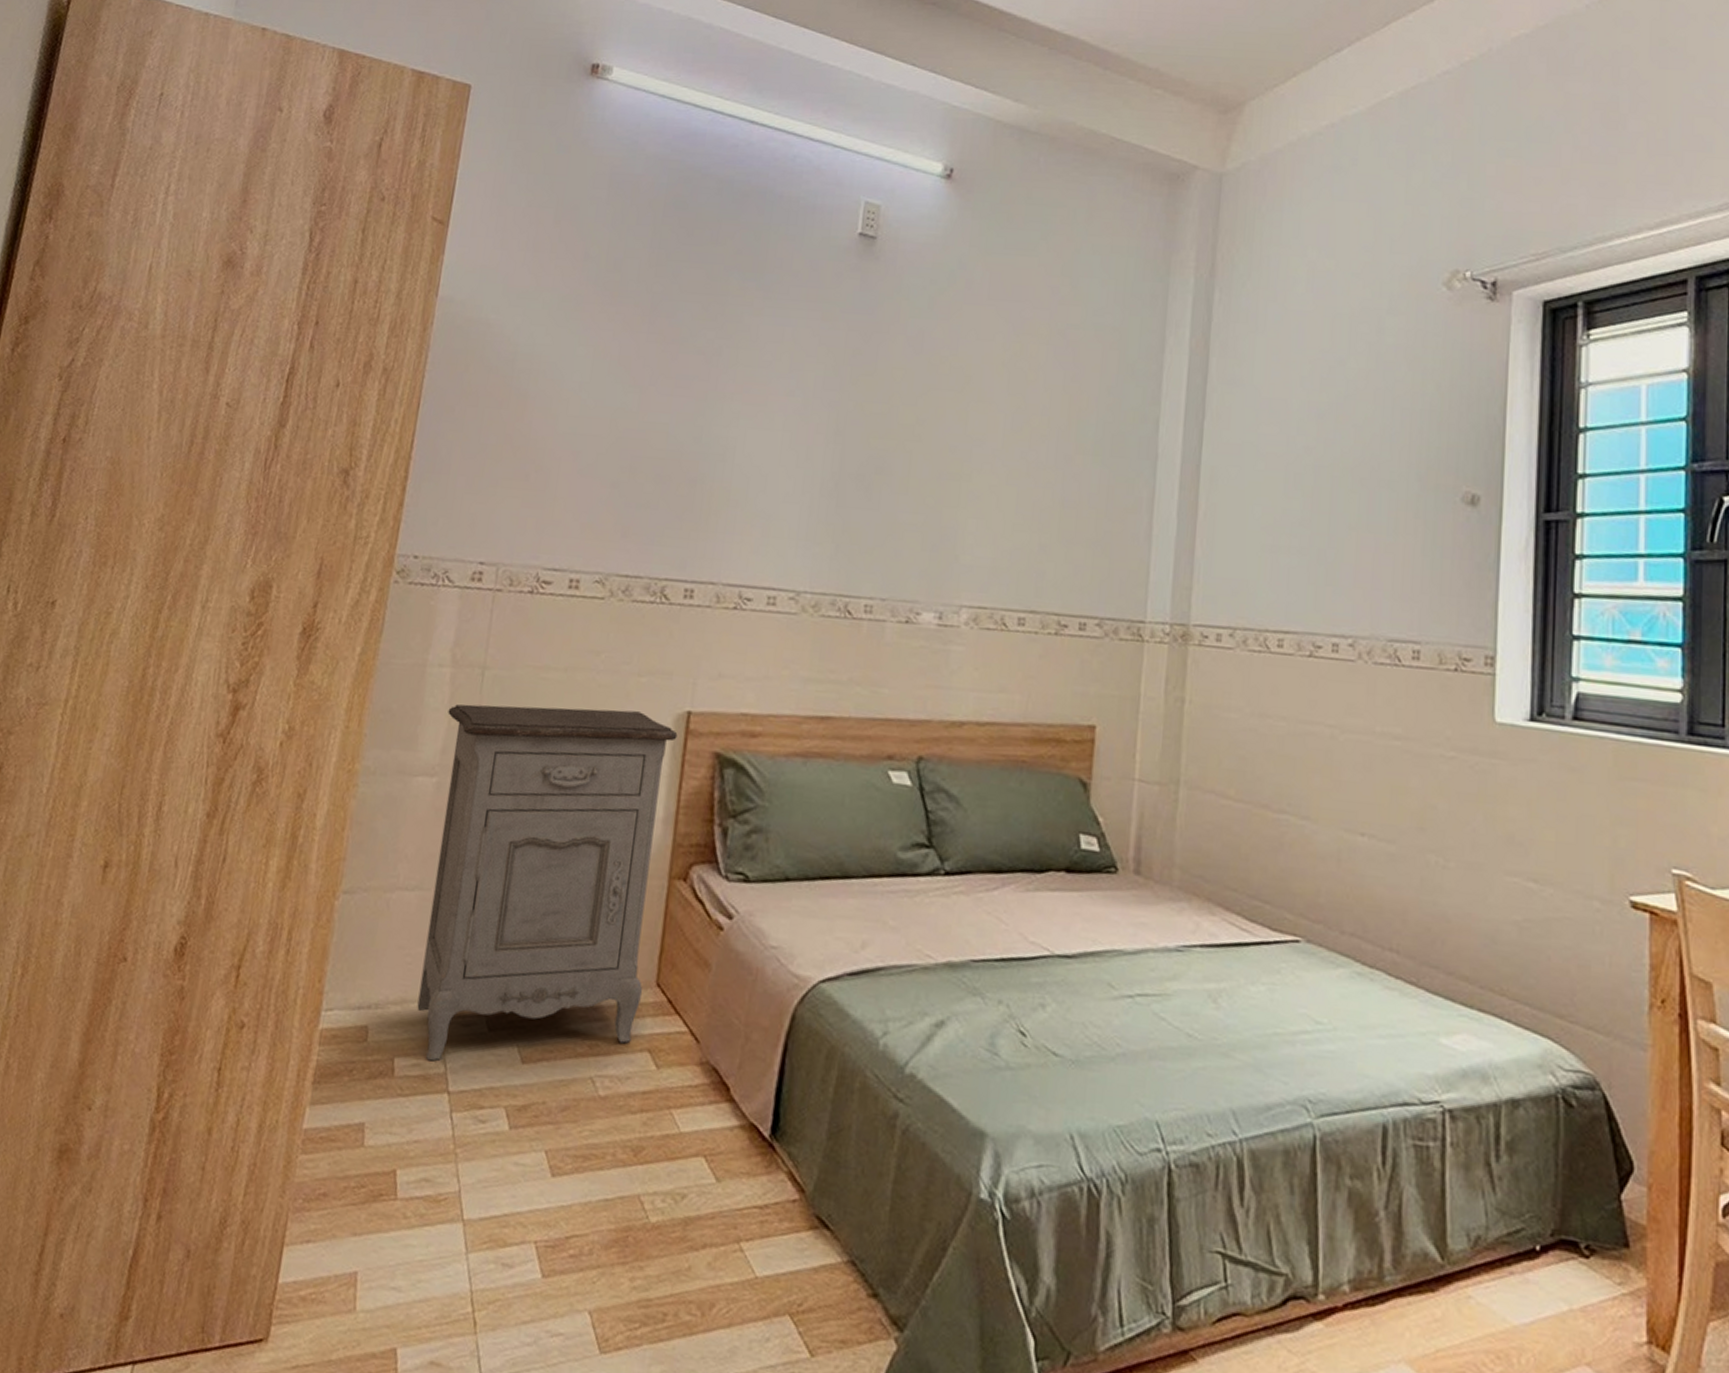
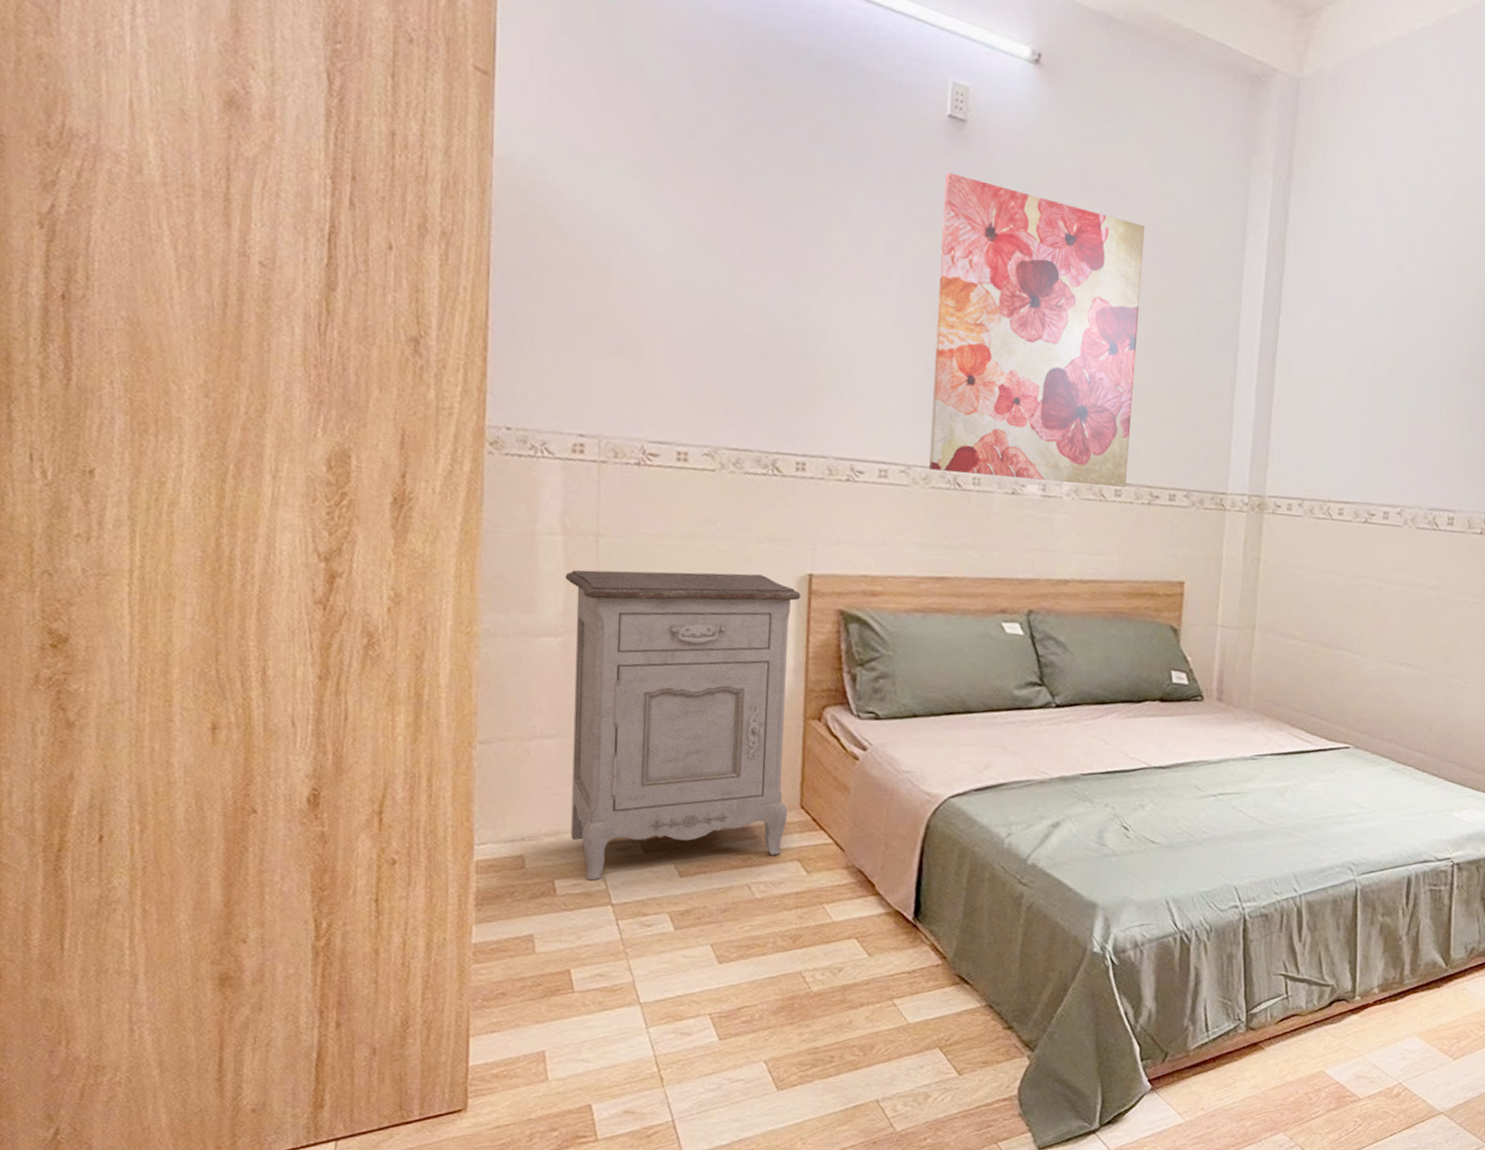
wall art: none [820,288,1057,615] -> present [929,172,1146,487]

